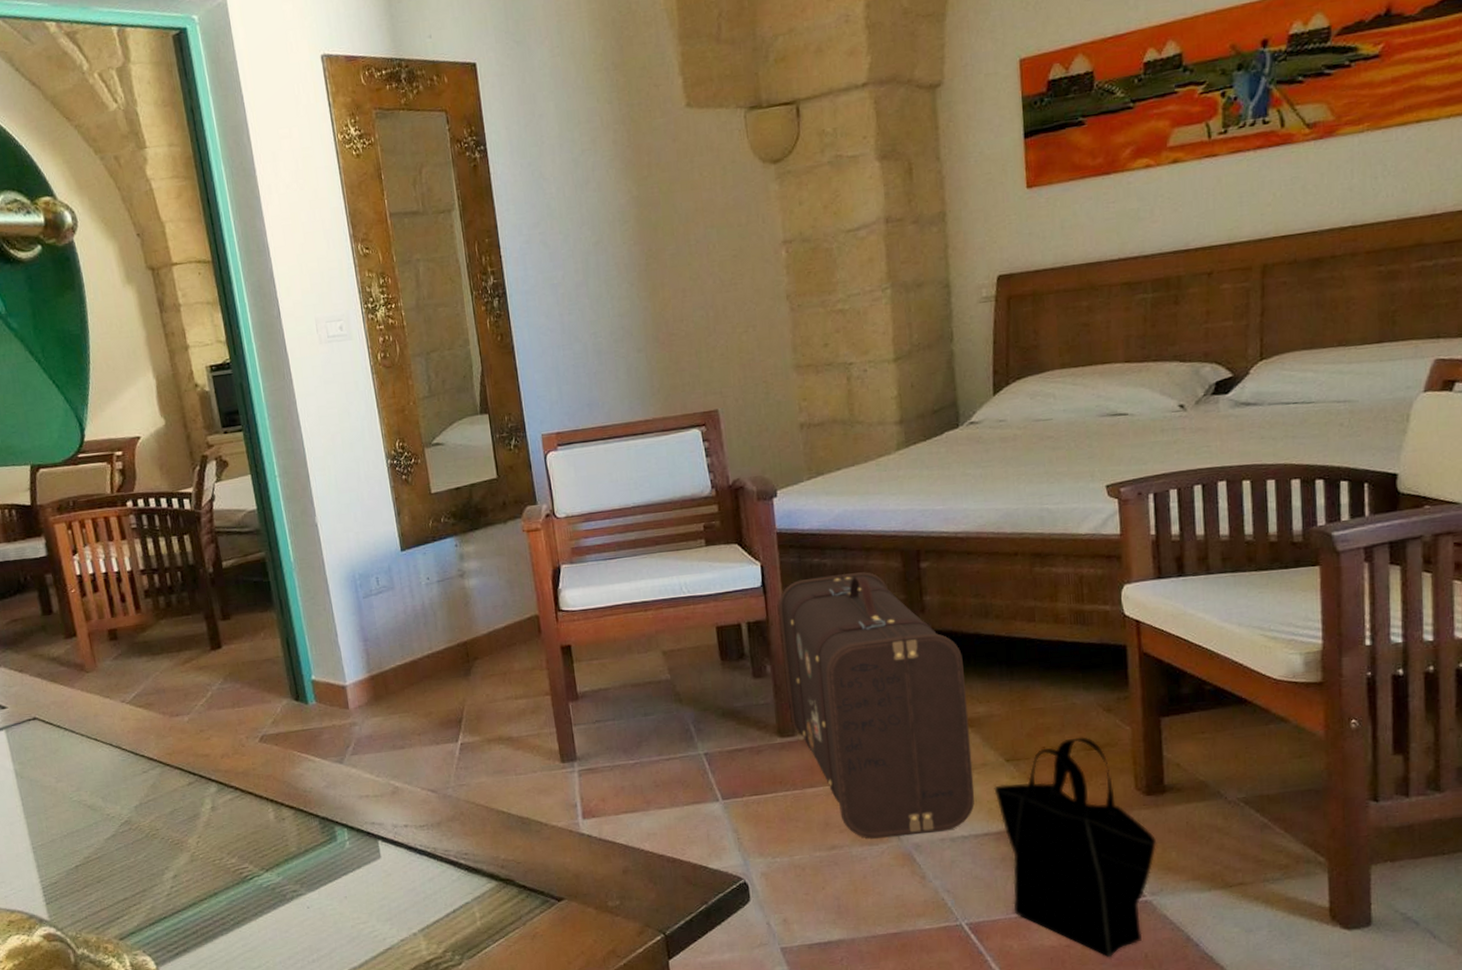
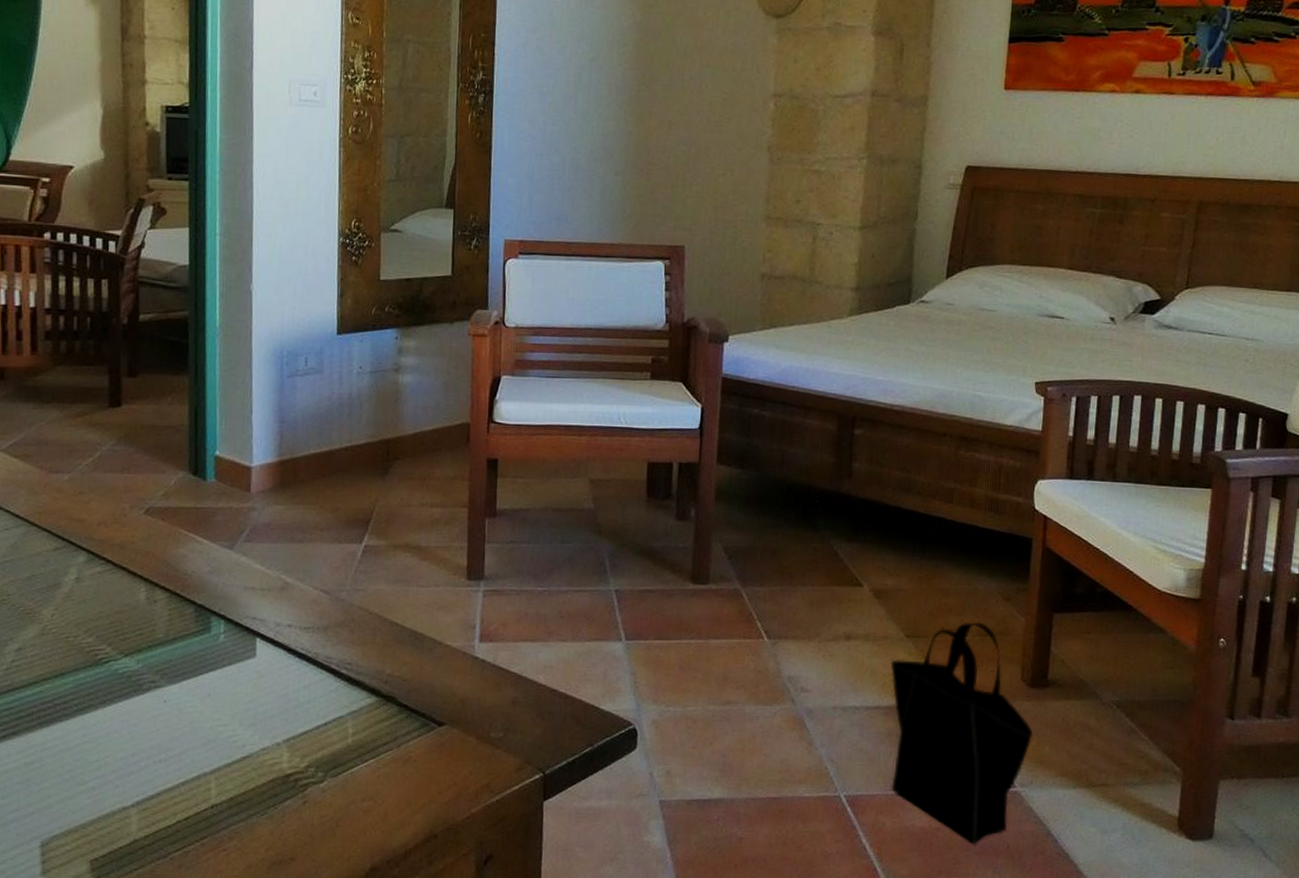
suitcase: present [779,572,975,838] -> none [707,428,881,699]

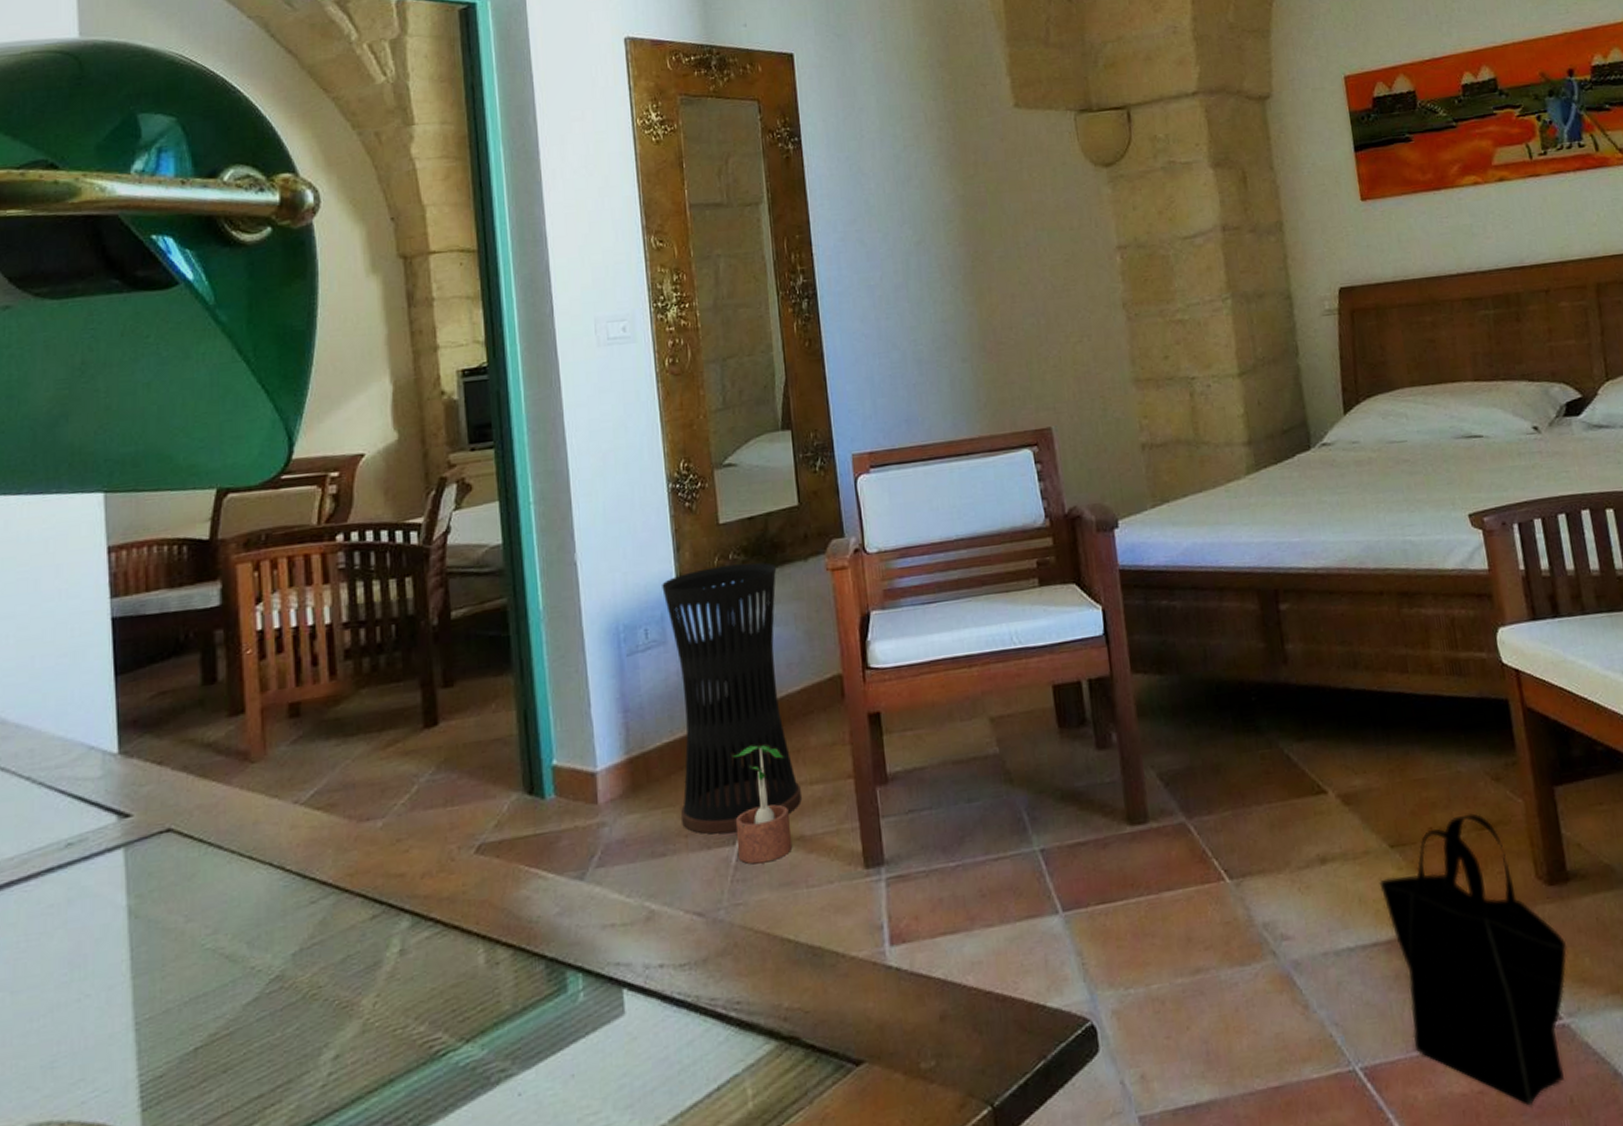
umbrella stand: none [319,315,426,533] -> present [662,562,801,834]
potted plant: none [363,467,414,562] -> present [732,744,793,865]

